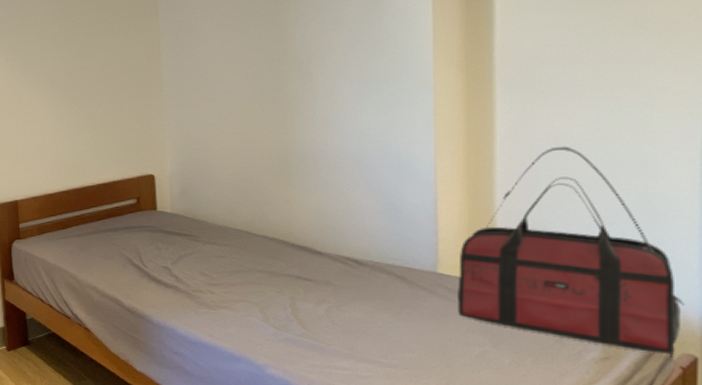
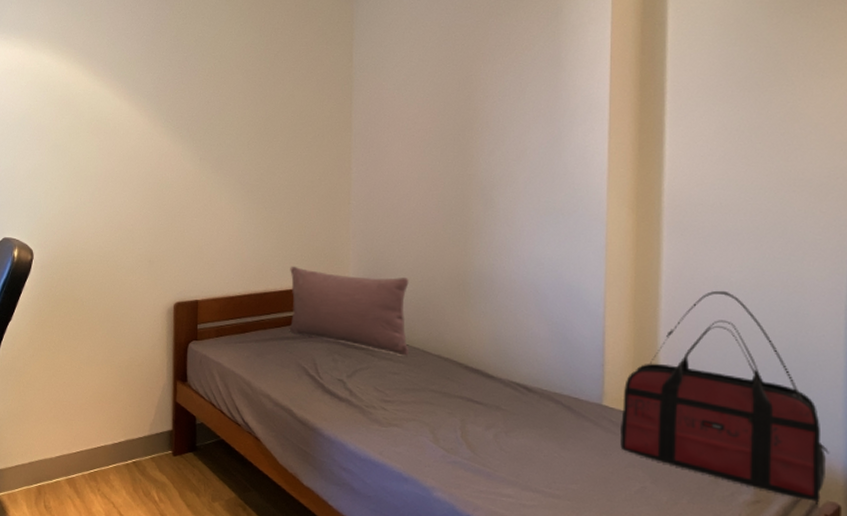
pillow: none [106,158,233,239] -> present [290,266,409,356]

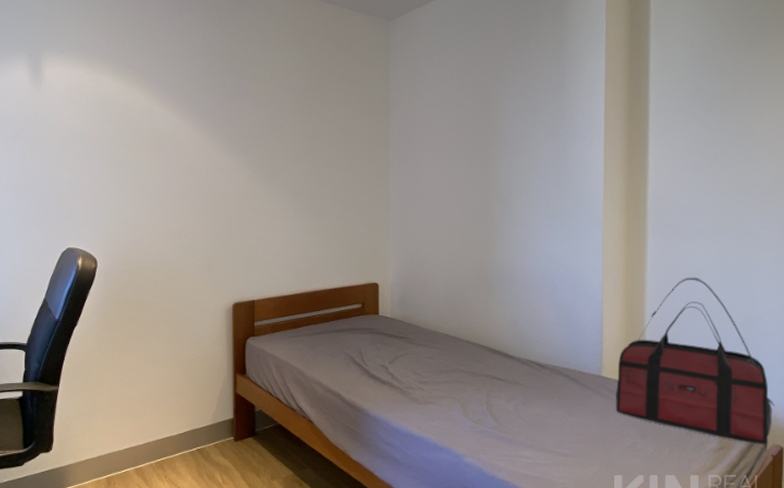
pillow: present [290,266,409,356] -> none [337,266,442,342]

